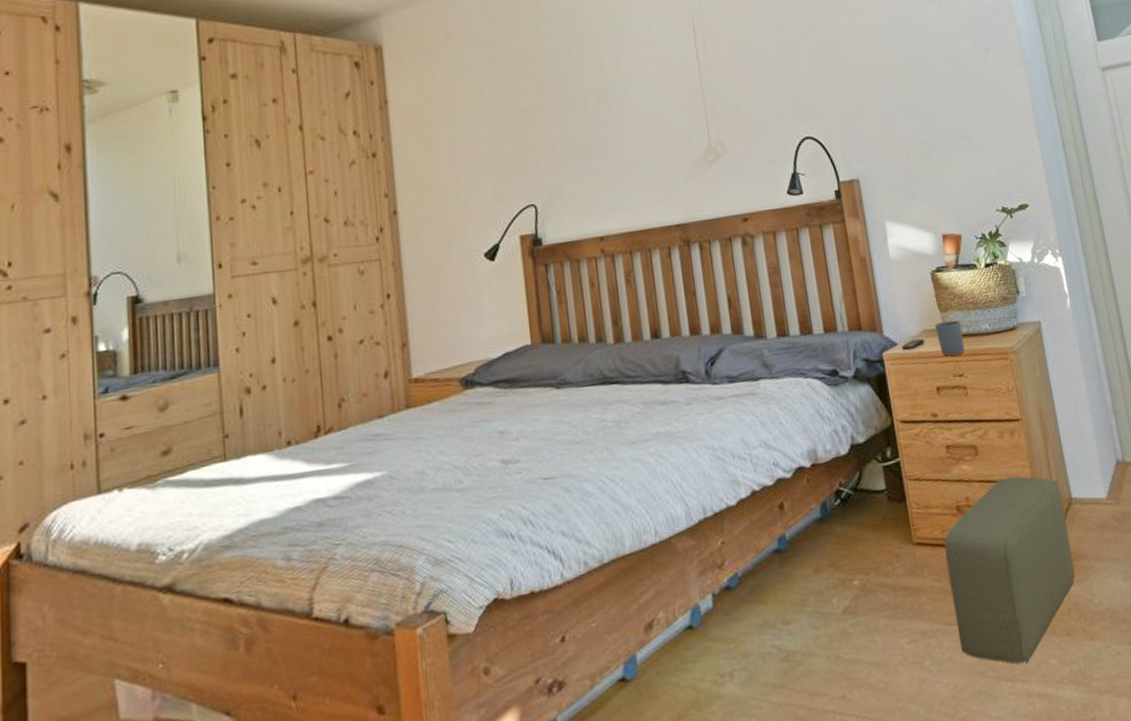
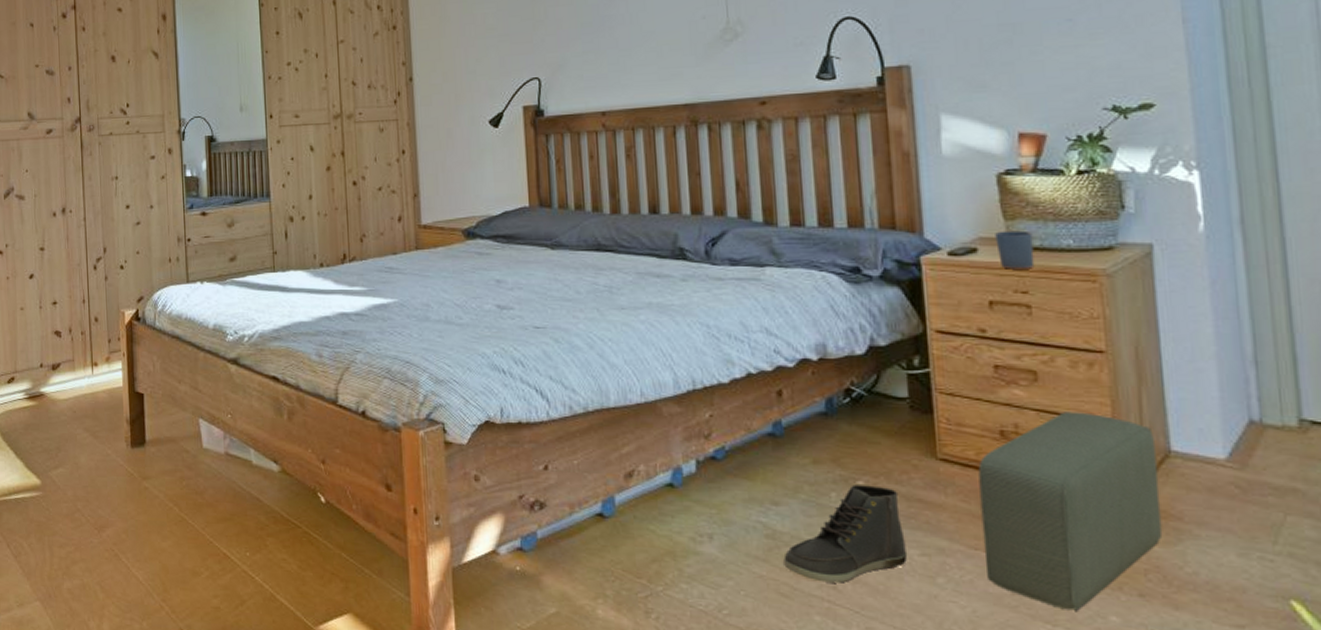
sneaker: none [798,582,900,696] -> present [783,485,907,583]

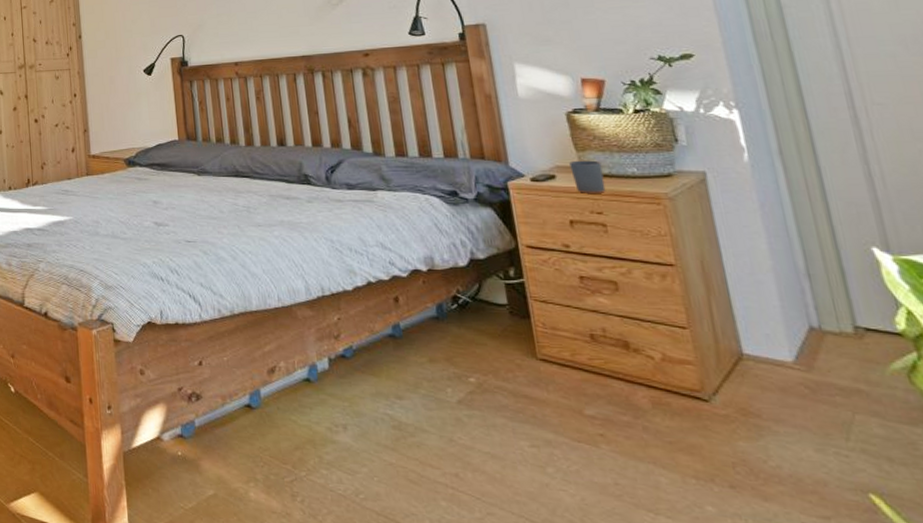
sneaker: present [783,485,907,583] -> none [410,381,519,471]
pouf: present [978,412,1163,611] -> none [574,318,745,501]

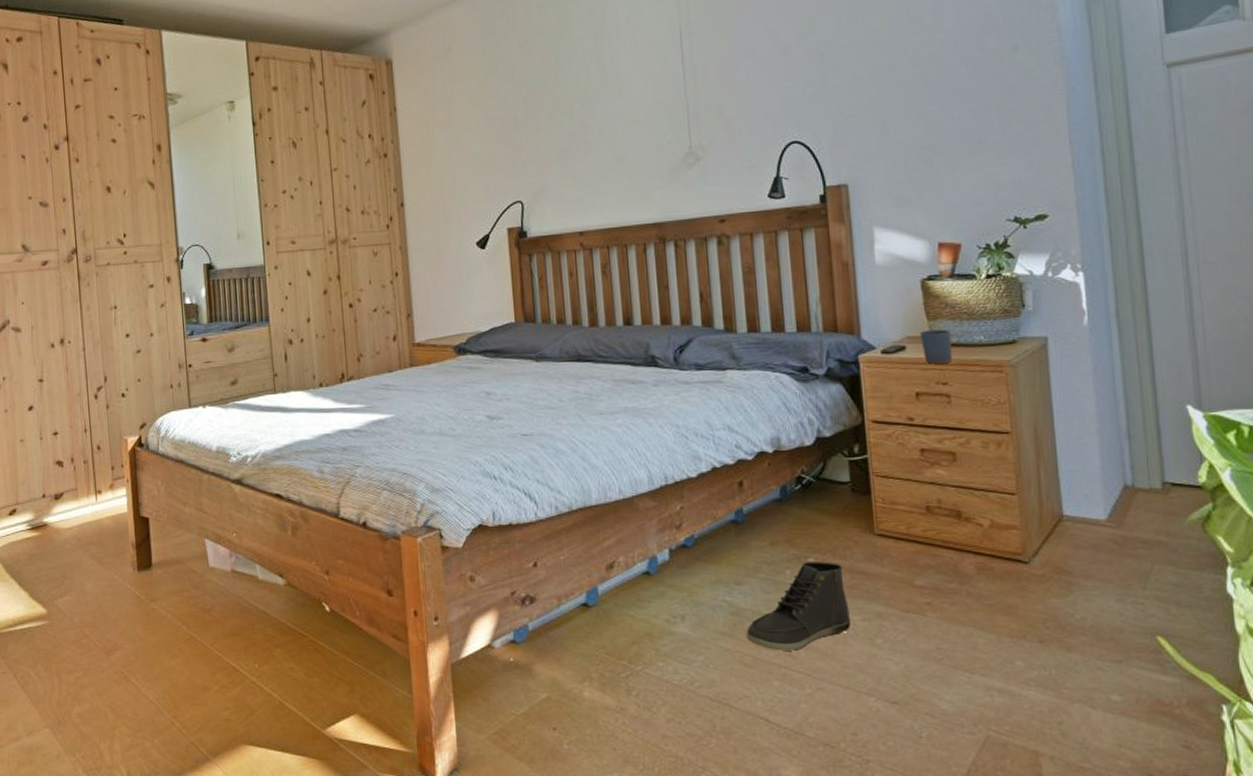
sneaker: none [410,381,519,471] -> present [746,561,851,651]

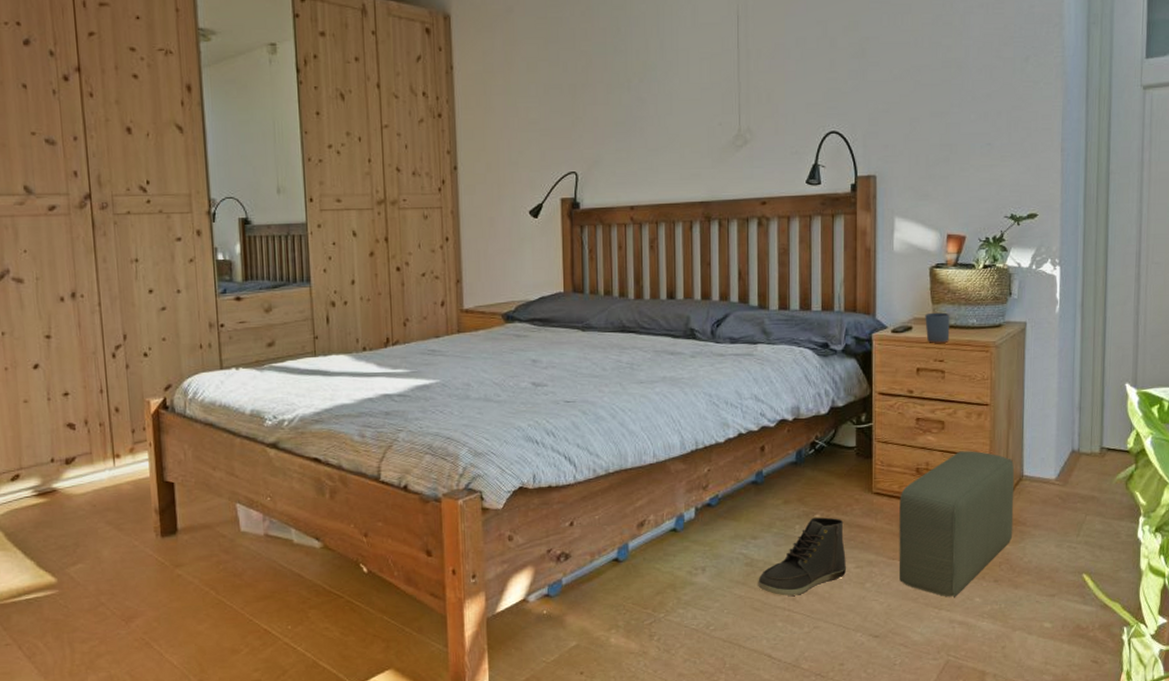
pouf: none [908,486,1058,659] -> present [899,451,1015,597]

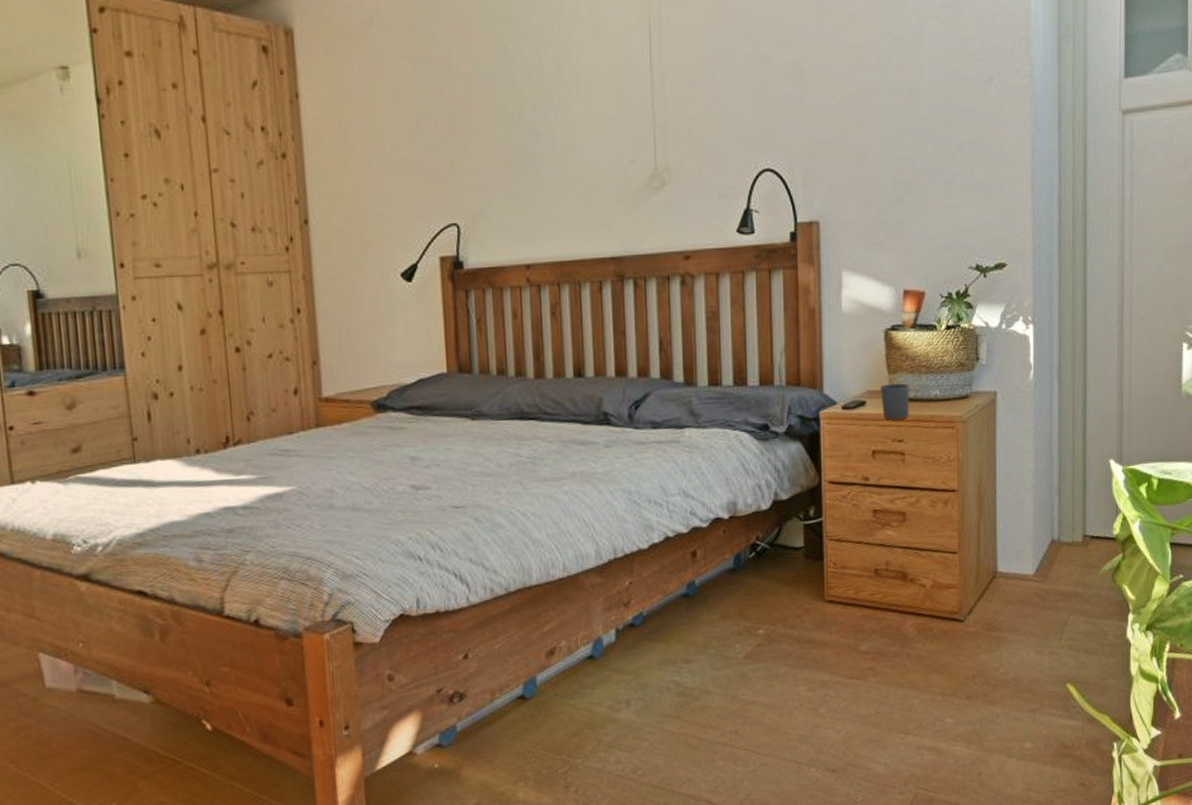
sneaker: present [758,517,846,596] -> none [693,632,796,730]
pouf: present [899,451,1015,597] -> none [856,545,988,720]

